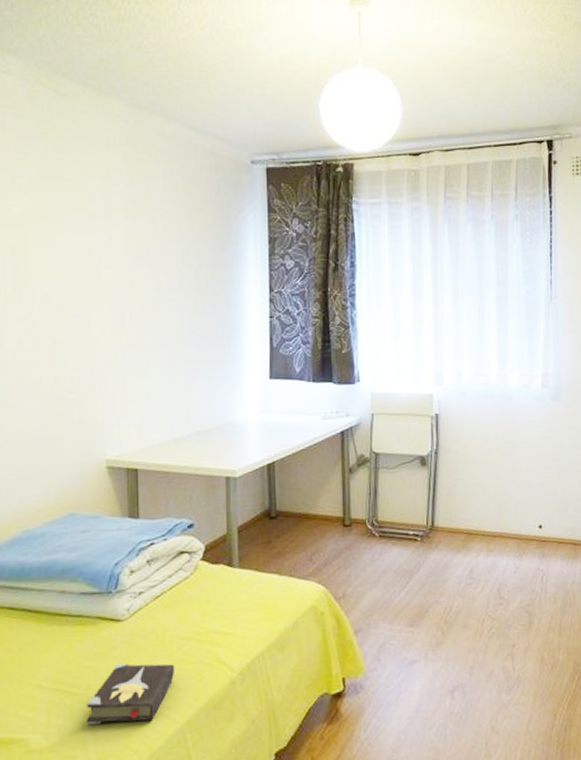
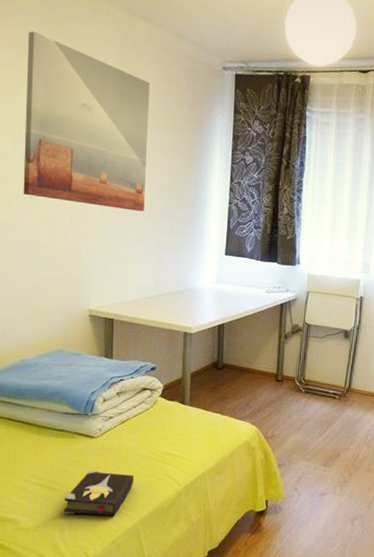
wall art: none [16,135,168,335] -> present [23,31,150,211]

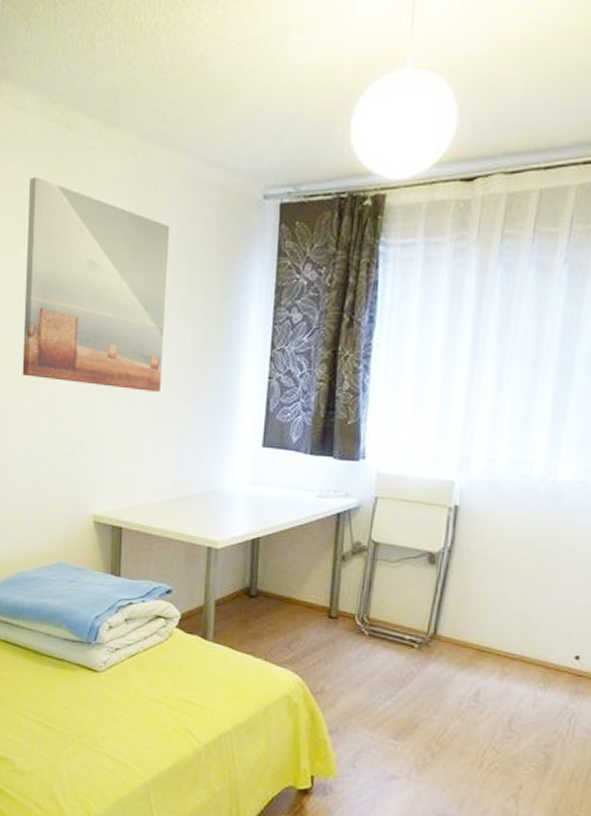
hardback book: present [63,471,135,517] -> none [62,711,144,771]

